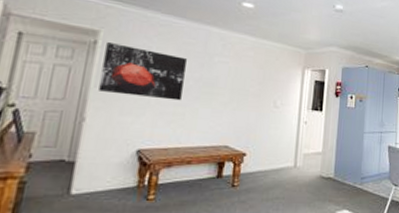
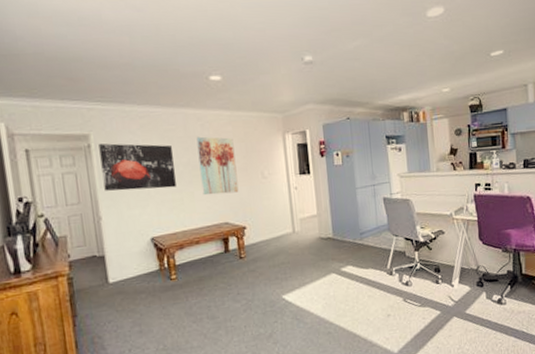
wall art: none [208,55,253,117] -> present [196,136,239,196]

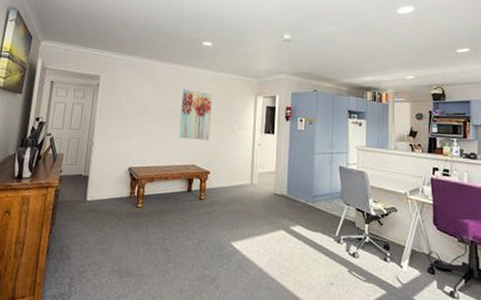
wall art: present [99,143,176,191] -> none [101,84,161,128]

